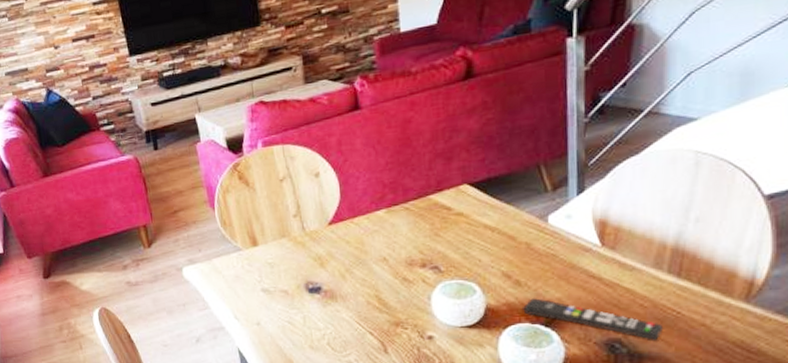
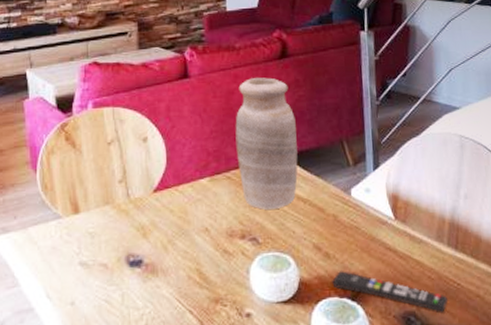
vase: none [413,102,485,239] -> present [235,77,298,210]

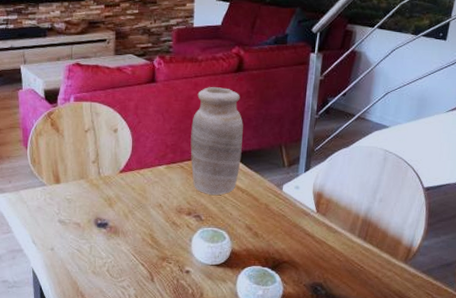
remote control: present [332,271,449,312] -> none [257,247,351,286]

